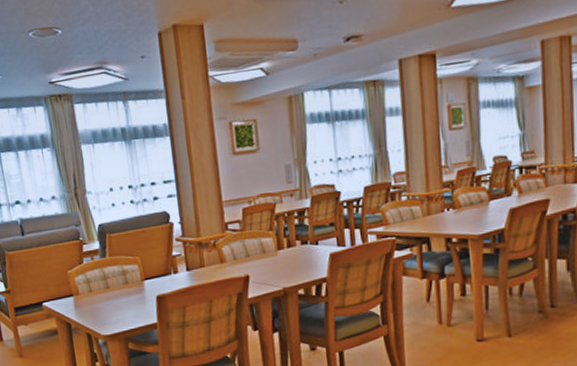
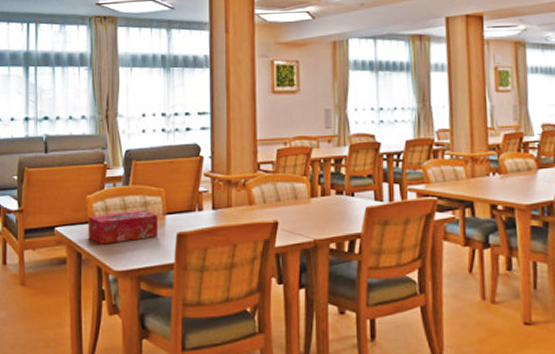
tissue box: none [72,278,139,314] -> present [88,210,158,245]

